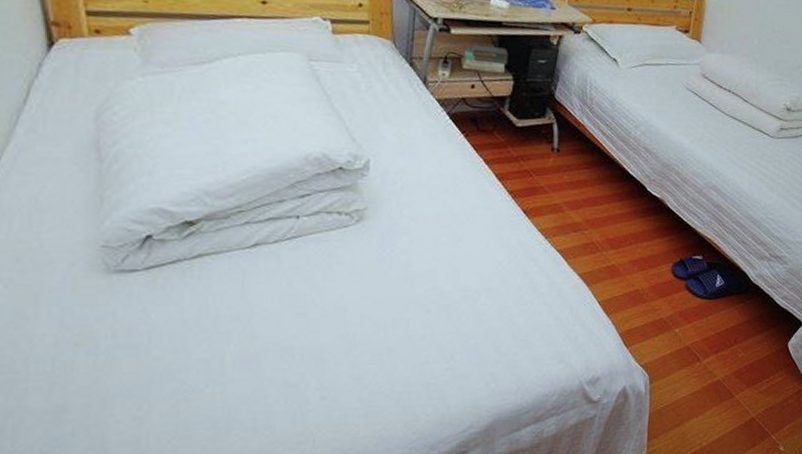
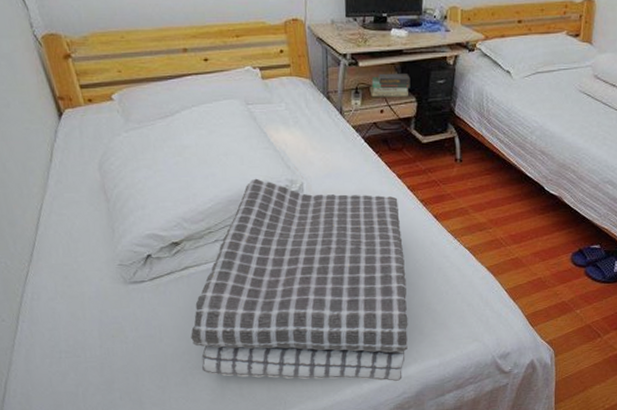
towel: none [193,149,485,413] -> present [191,178,408,382]

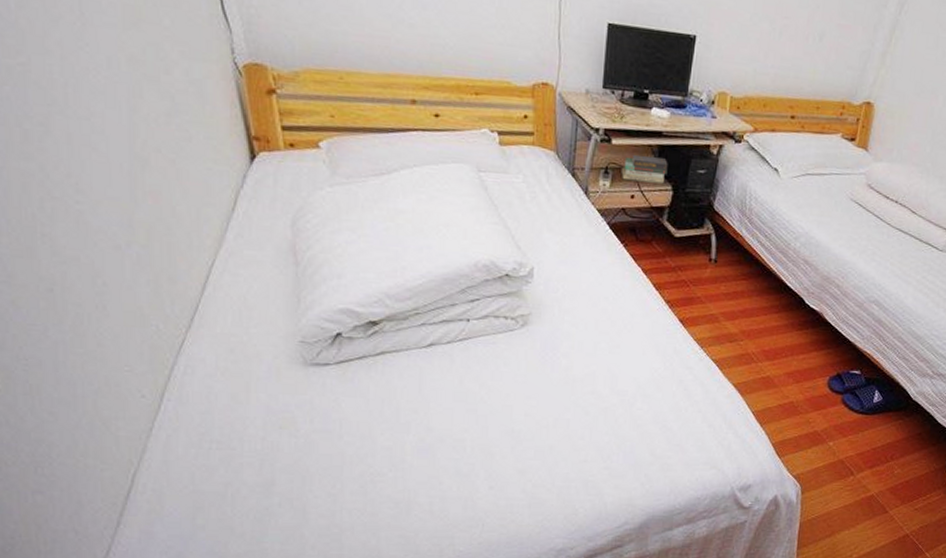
towel: present [191,178,408,382] -> none [378,256,642,510]

